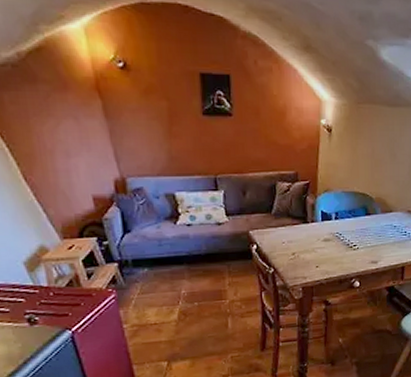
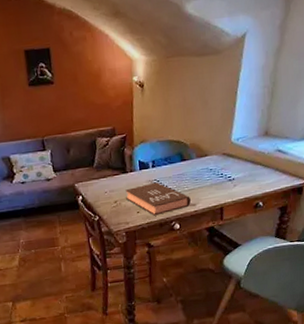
book: none [305,235,373,271] -> present [125,182,191,216]

